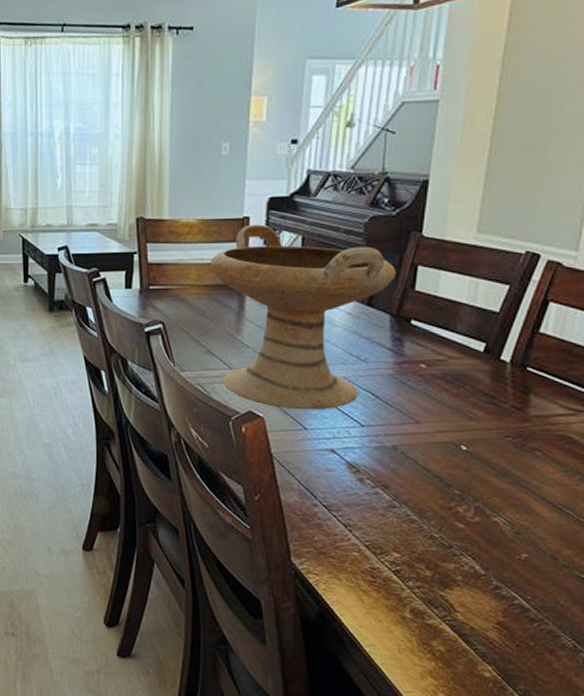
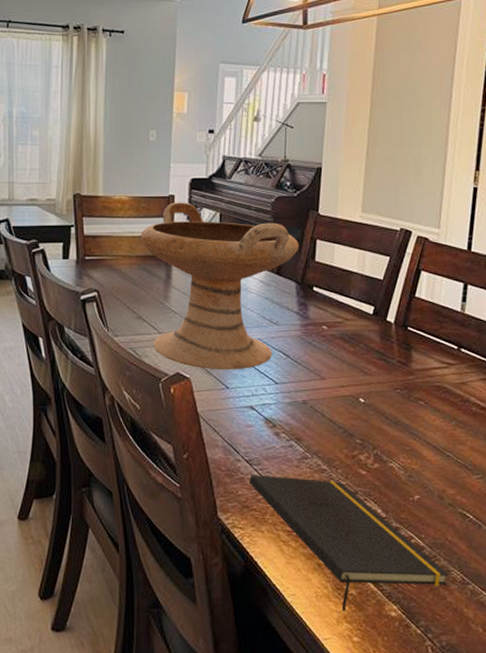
notepad: none [326,521,558,667] -> present [248,475,449,612]

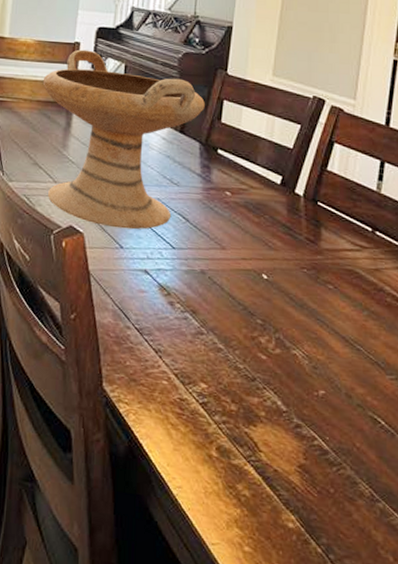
notepad: present [248,475,449,612] -> none [138,345,356,515]

